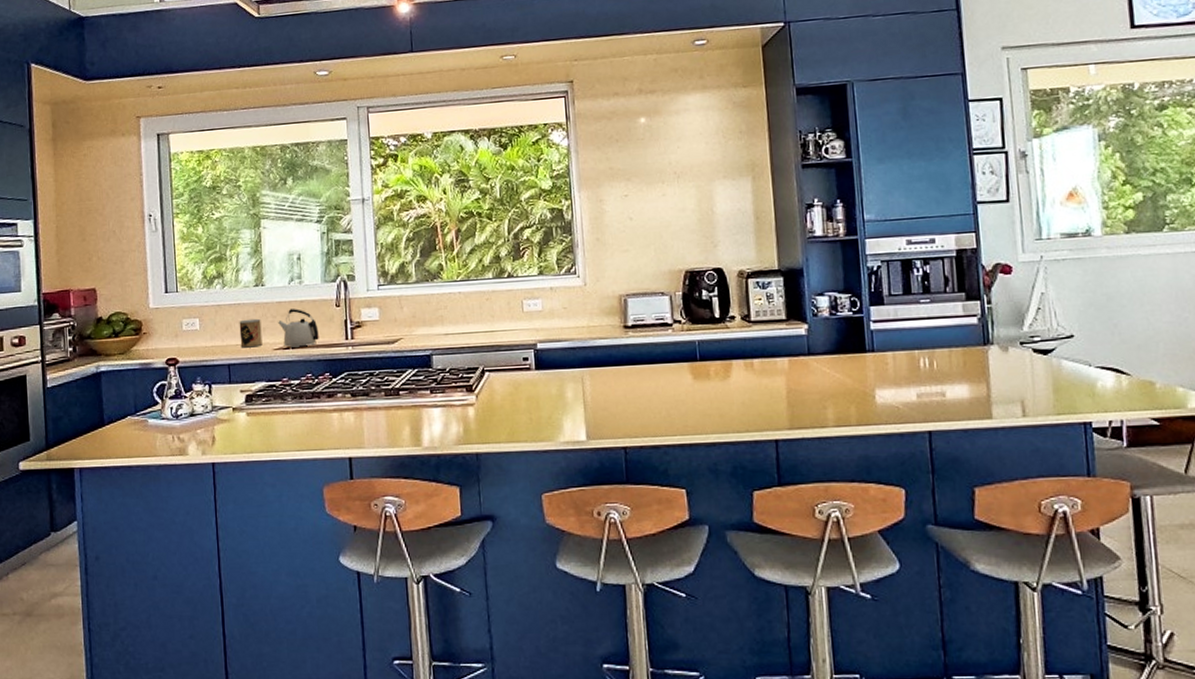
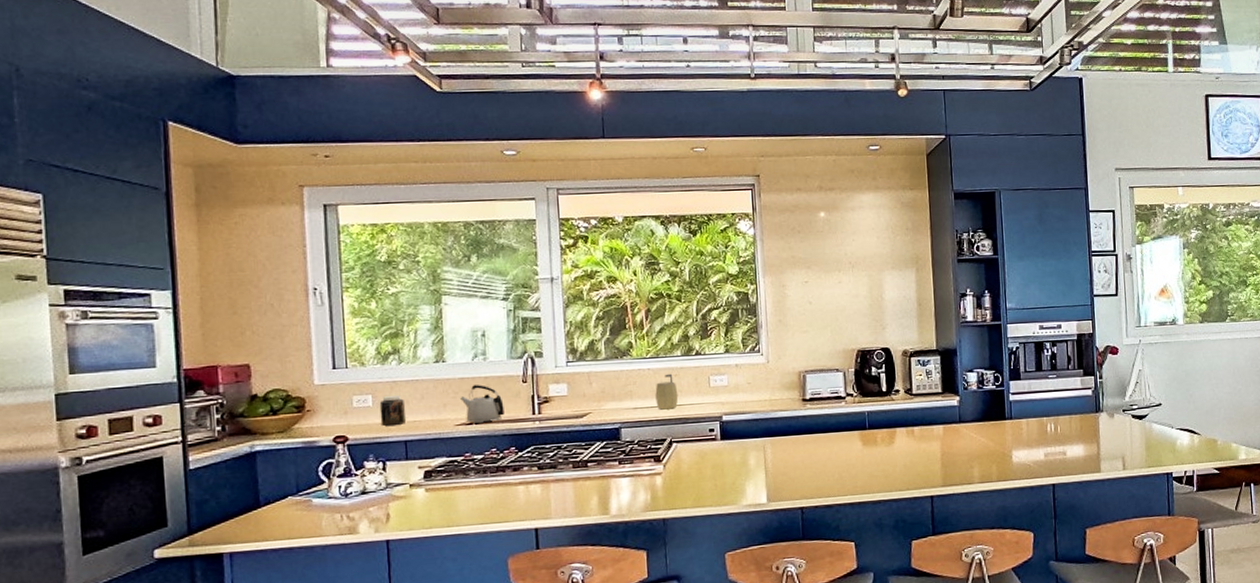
jar: none [205,318,230,350] -> present [379,395,407,426]
tin can: present [239,318,263,348] -> none [417,394,443,424]
soap dispenser: none [466,297,491,336] -> present [655,373,679,410]

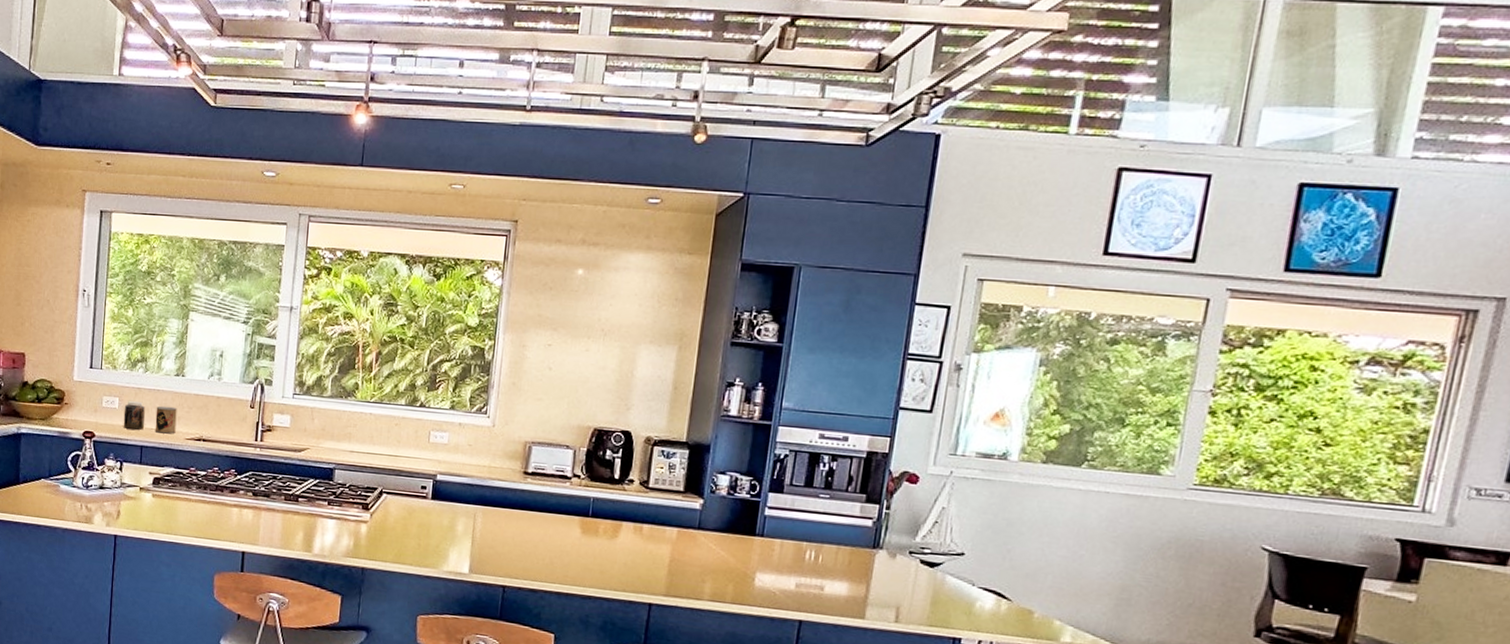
tin can: none [417,394,443,424] -> present [155,405,177,434]
kettle: present [460,385,505,423] -> none [193,403,231,441]
soap dispenser: present [655,373,679,410] -> none [372,421,396,459]

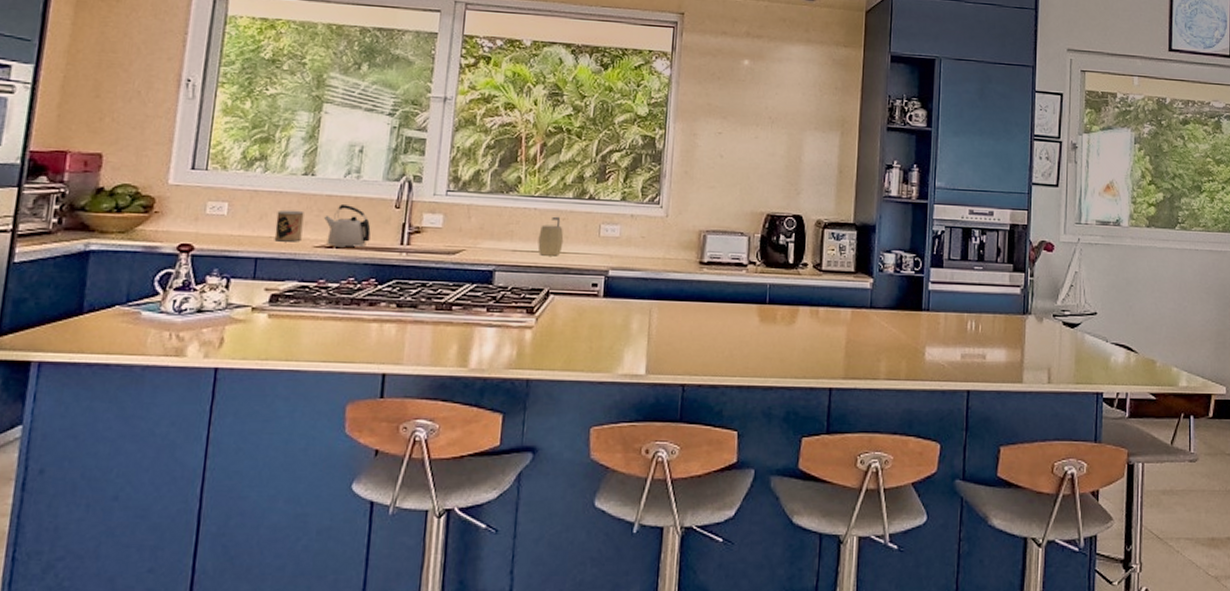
jar: present [123,400,146,430] -> none [232,205,264,240]
kettle: none [193,403,231,441] -> present [324,205,371,247]
soap dispenser: none [372,421,396,459] -> present [537,216,564,256]

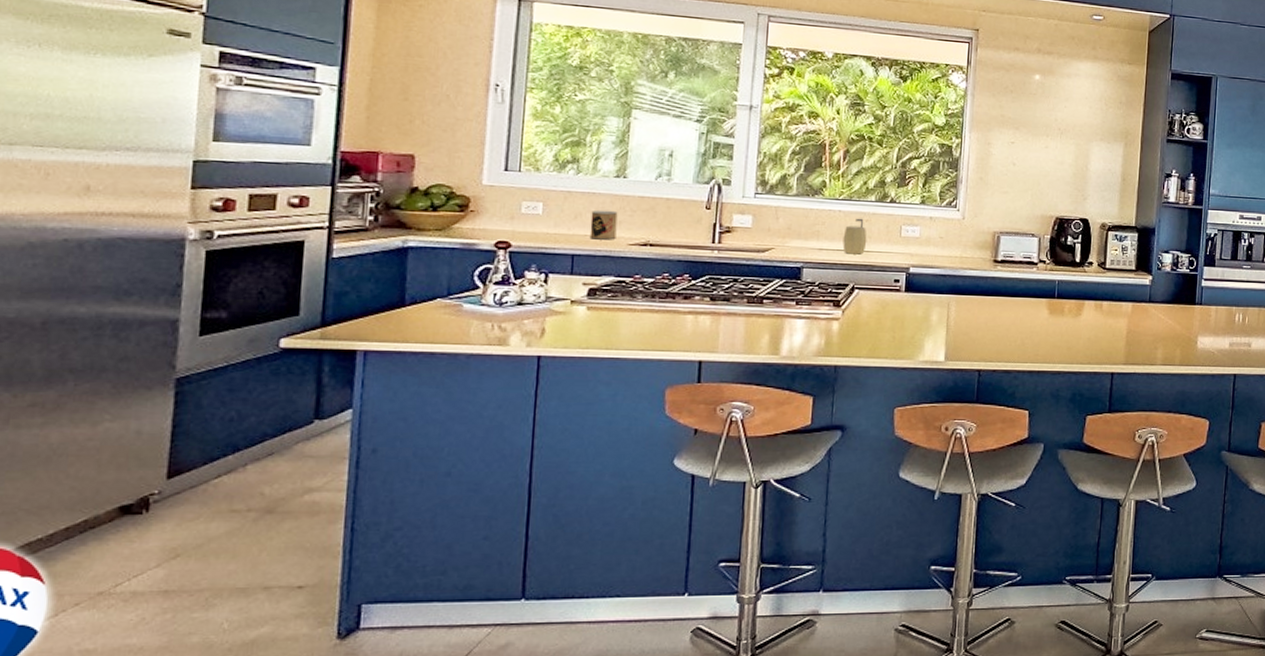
kettle: present [324,205,371,247] -> none [638,205,683,245]

